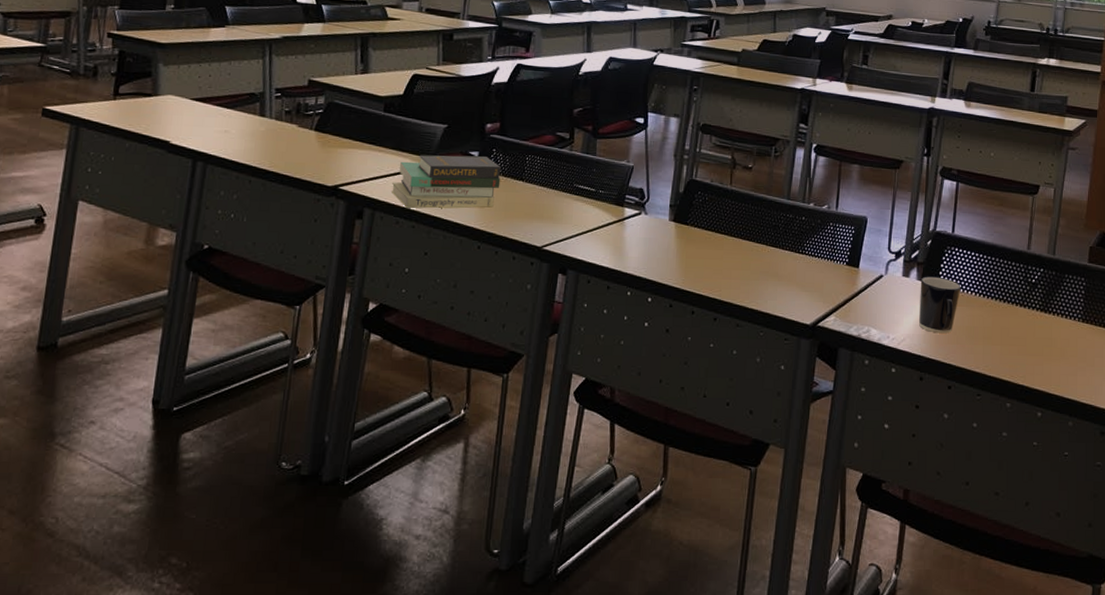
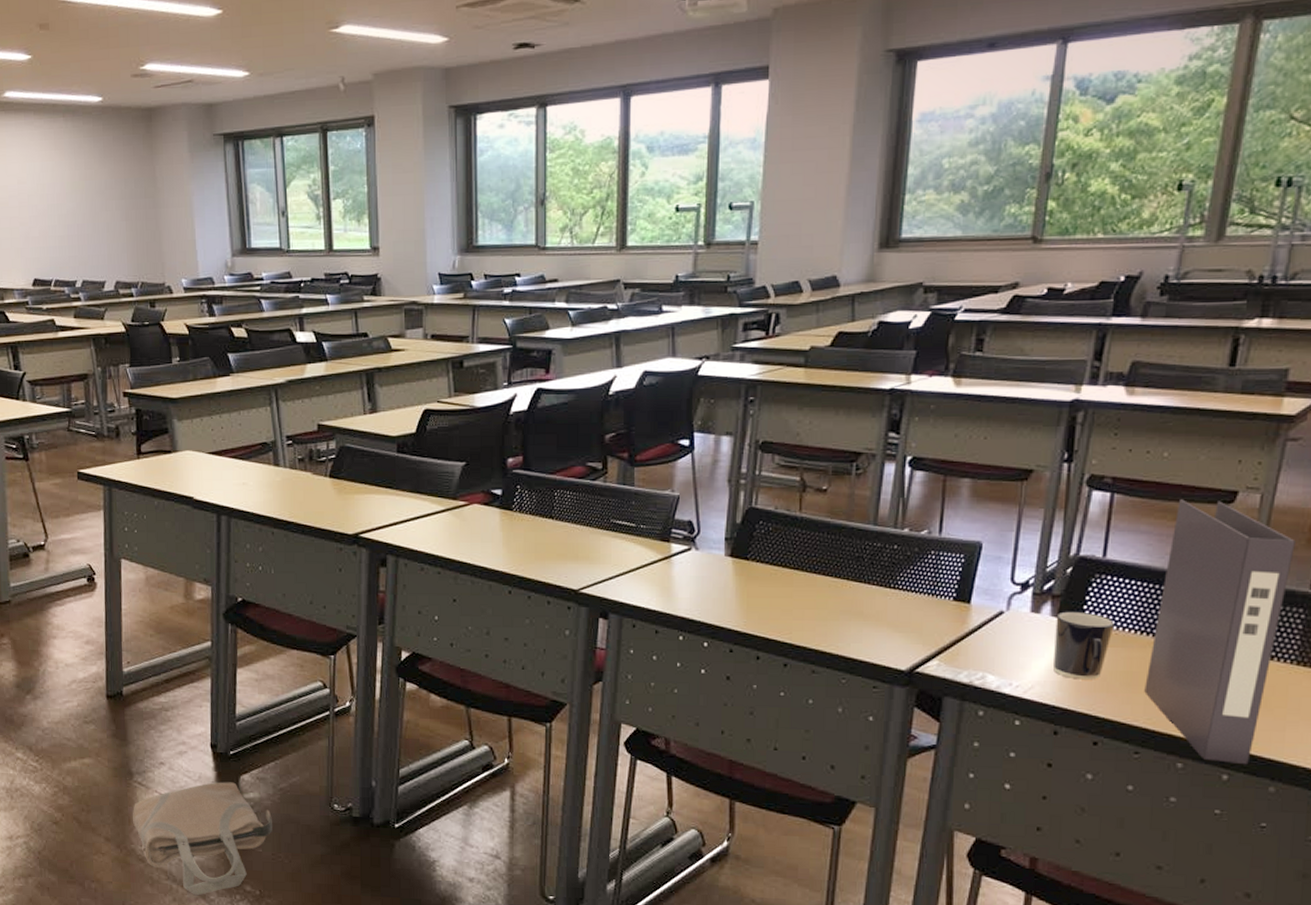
tote bag: none [46,441,212,573] -> present [133,782,272,896]
books: present [390,155,501,209] -> none [412,494,528,554]
binder: none [983,190,1077,404] -> present [1144,499,1295,765]

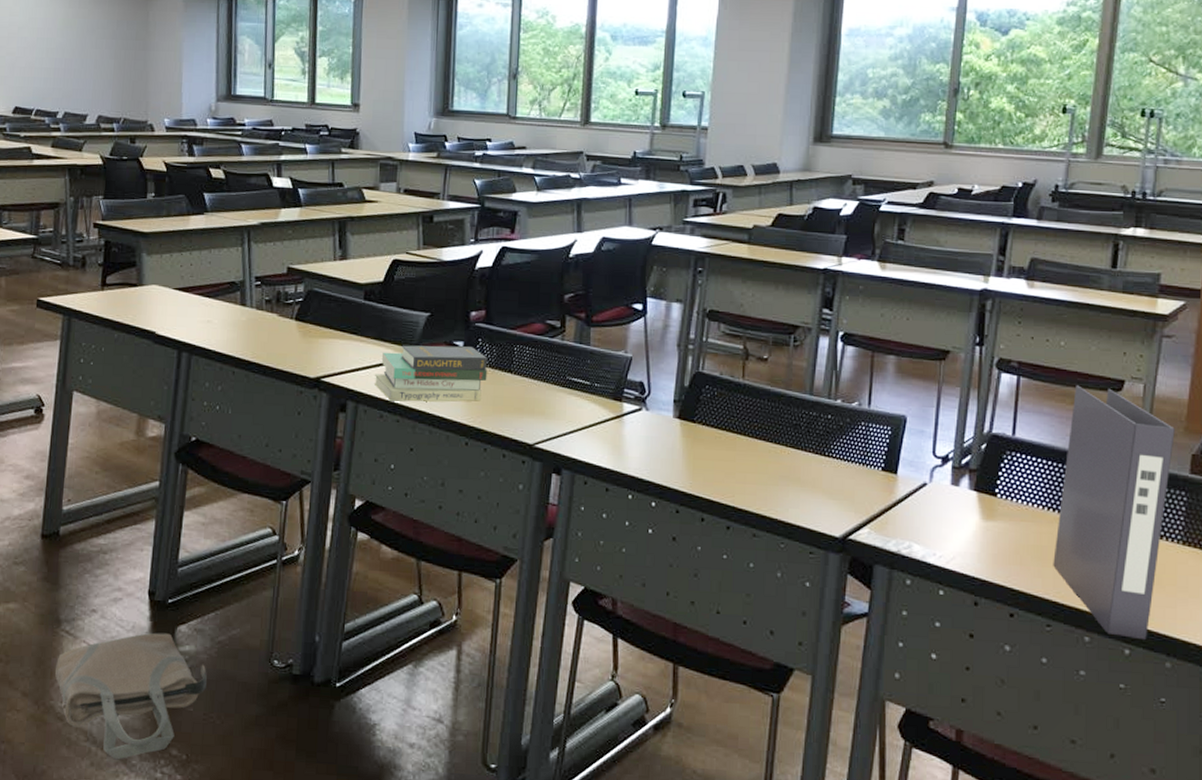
books: none [412,494,528,554] -> present [373,345,488,402]
mug: present [1053,611,1114,680] -> none [972,485,1025,553]

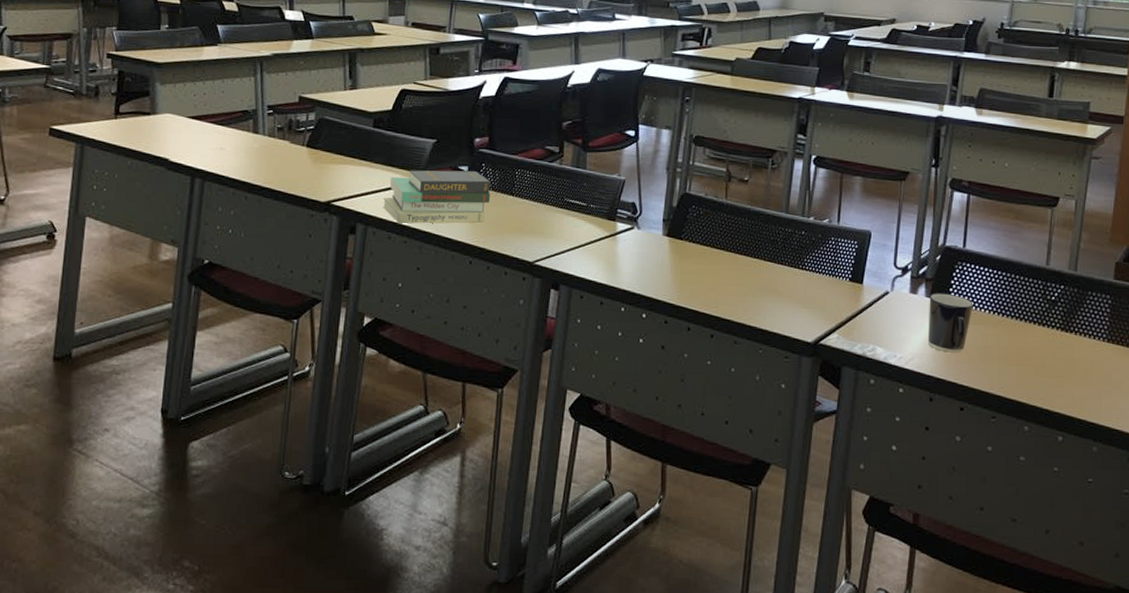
tote bag: present [55,633,207,760] -> none [67,449,219,574]
mug: none [972,485,1025,553] -> present [928,293,973,353]
binder: present [1053,385,1175,641] -> none [998,202,1101,428]

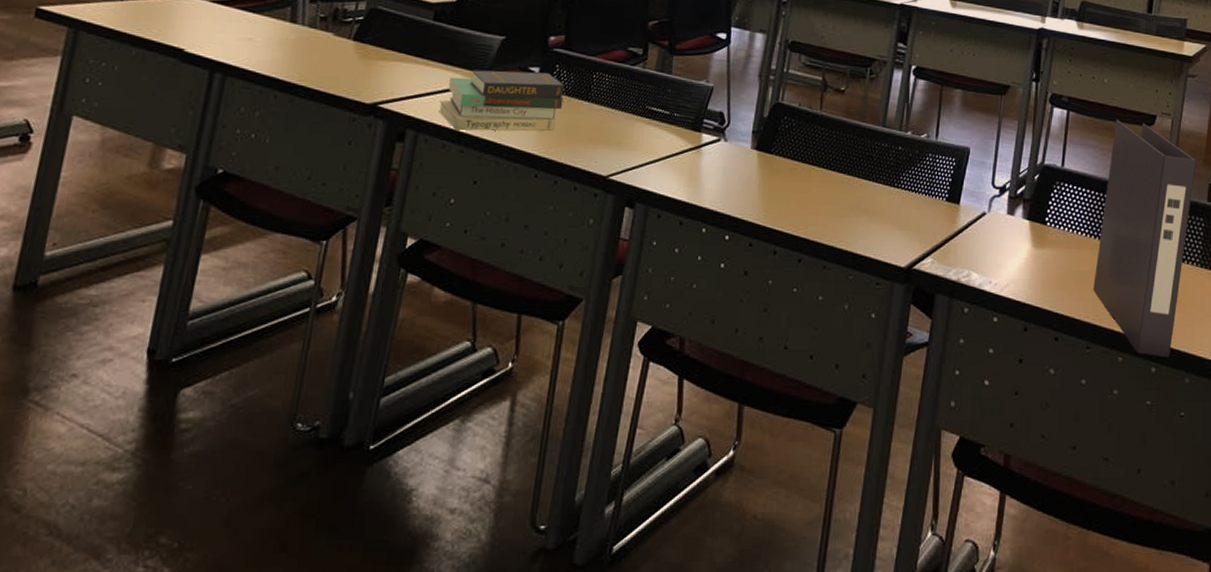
mug: present [928,293,973,353] -> none [1024,214,1070,279]
binder: none [998,202,1101,428] -> present [1093,120,1196,358]

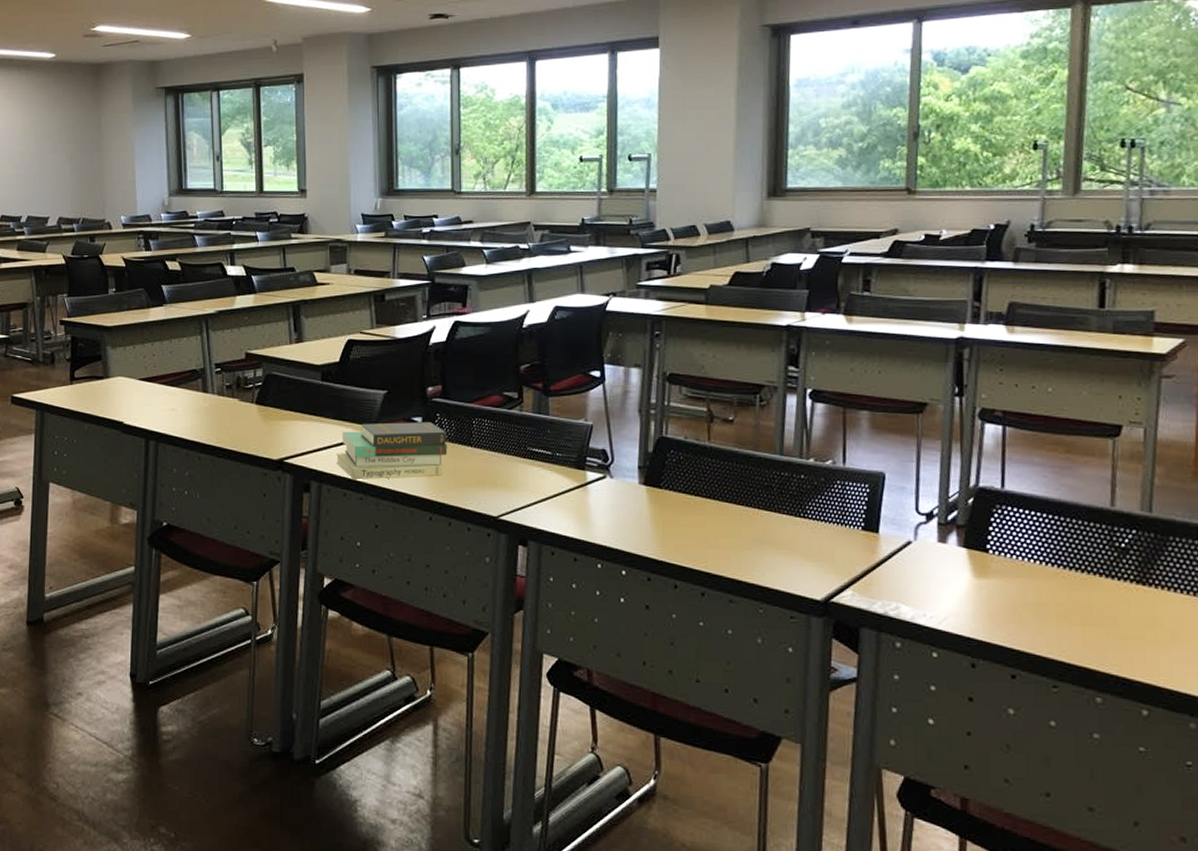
binder: present [1093,120,1196,358] -> none [1055,433,1183,700]

